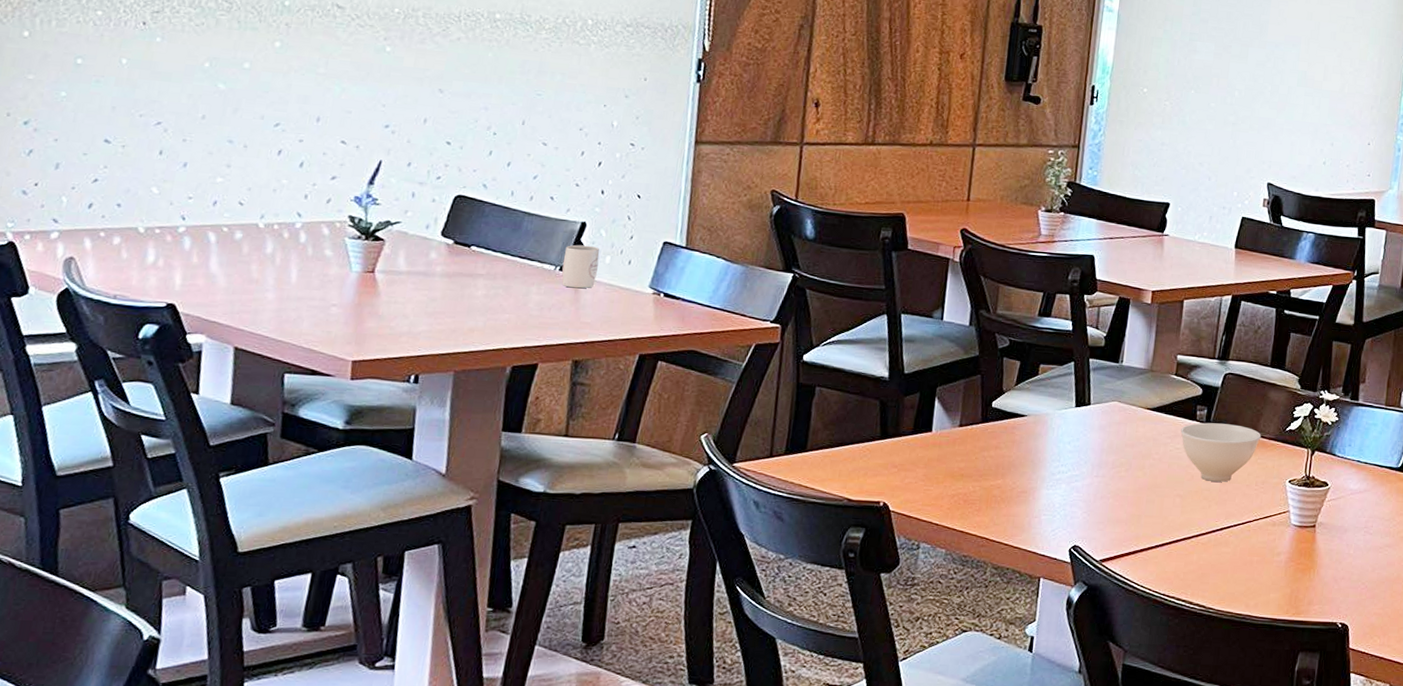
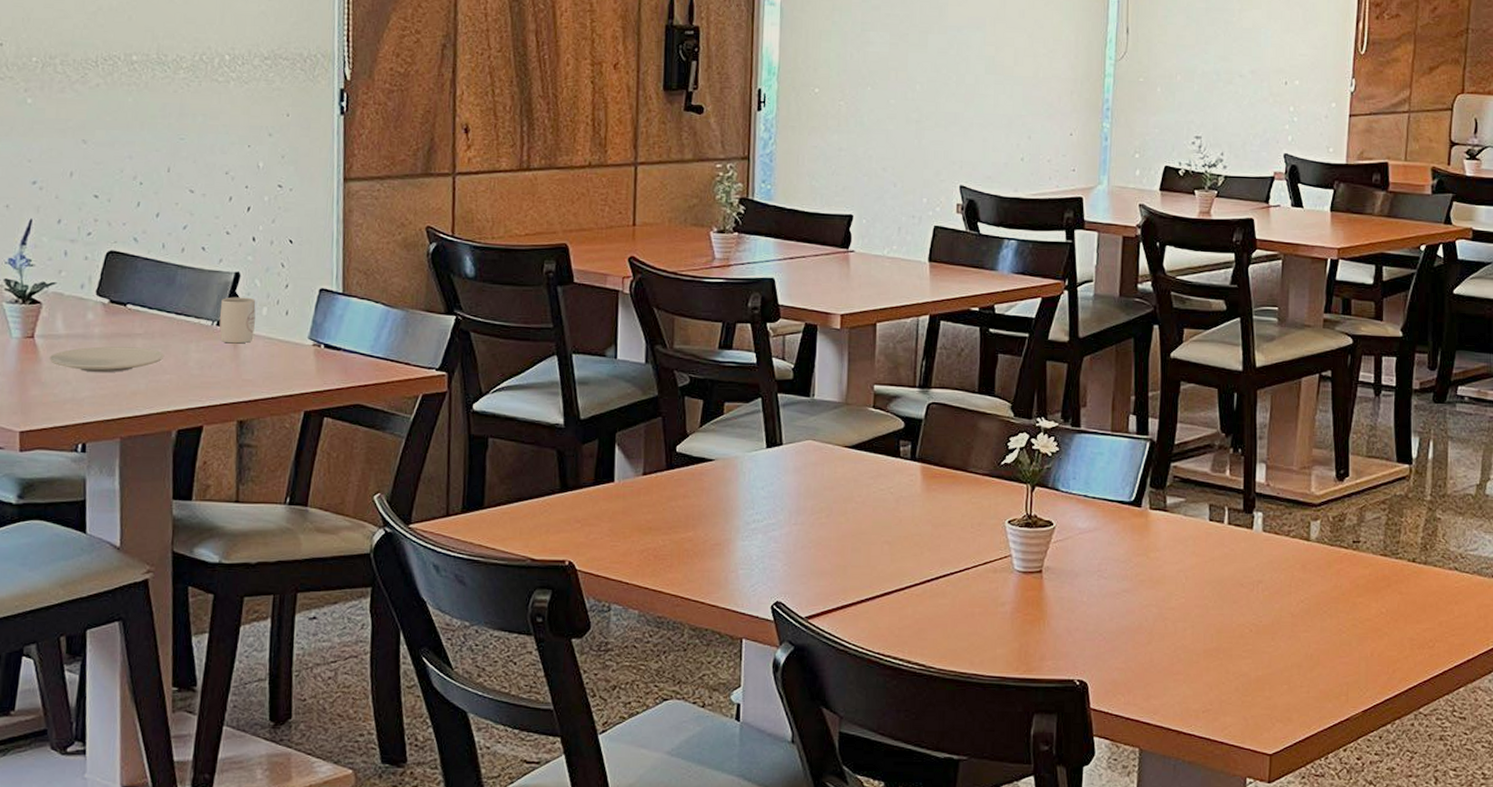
plate: none [388,284,505,310] -> present [49,346,165,373]
bowl: present [1181,422,1261,482] -> none [884,459,974,525]

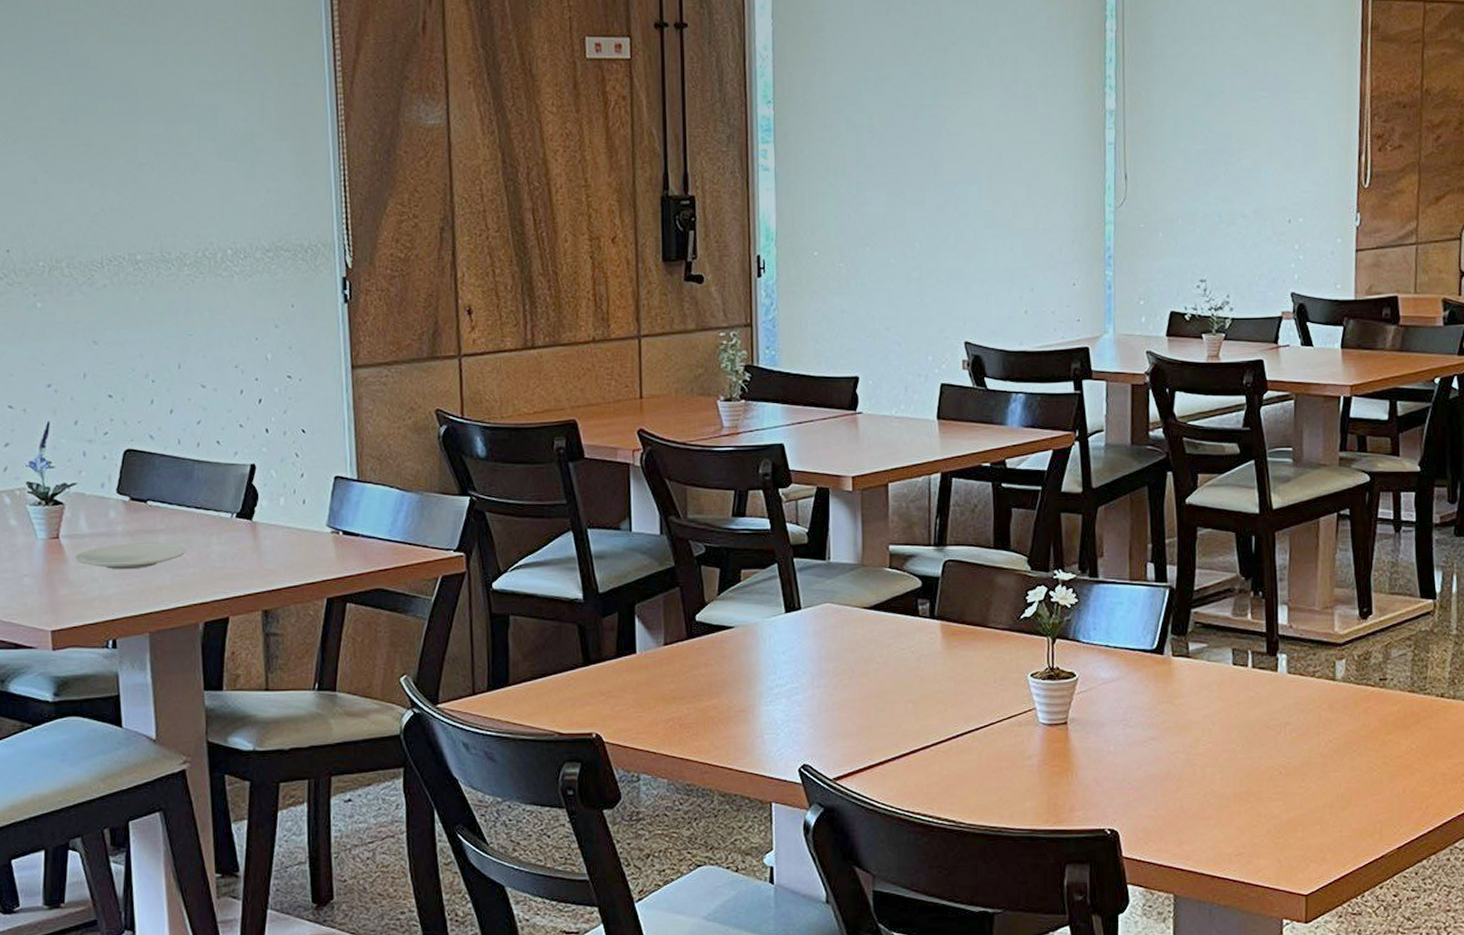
mug: present [219,297,256,344] -> none [238,488,273,535]

